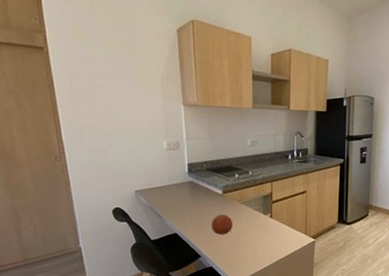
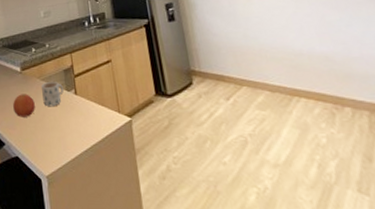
mug: none [240,206,260,227] -> present [40,82,64,107]

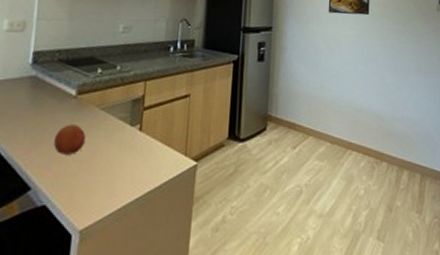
mug: present [40,82,64,107] -> none [97,112,127,144]

